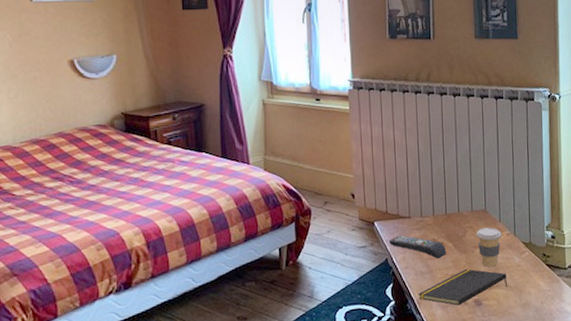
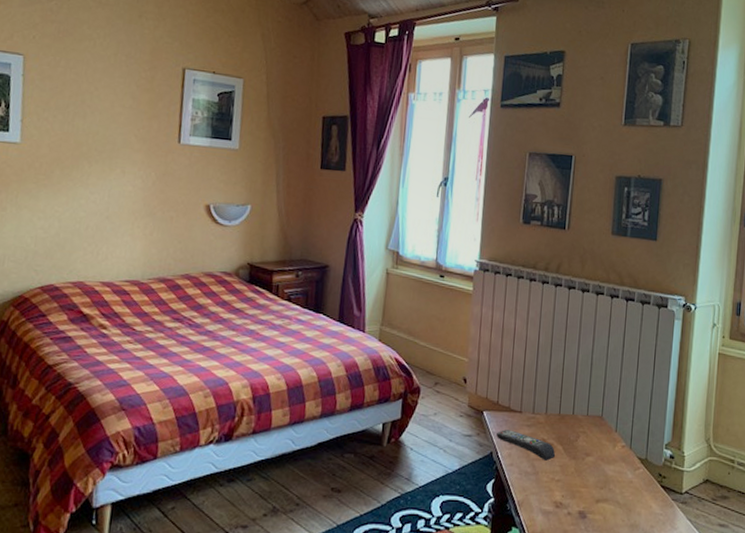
notepad: present [417,269,508,306] -> none [519,476,617,515]
coffee cup: present [476,227,501,267] -> none [588,435,616,478]

